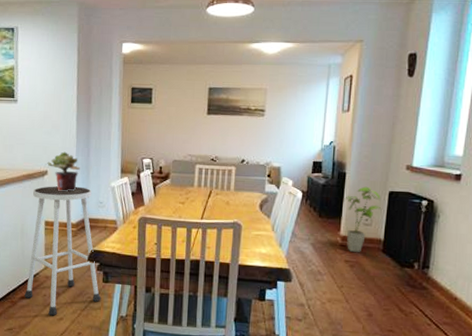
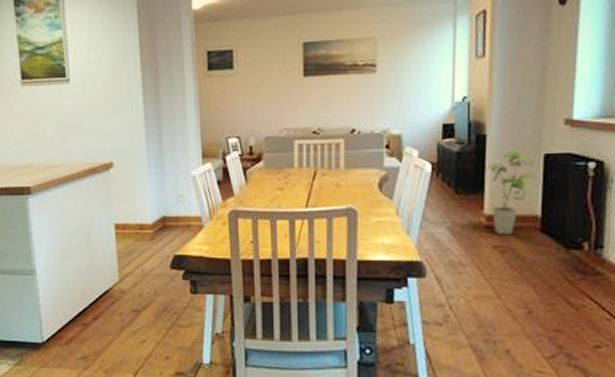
stool: present [25,186,102,316] -> none [98,179,191,338]
potted plant: present [47,151,80,192] -> none [111,137,152,186]

